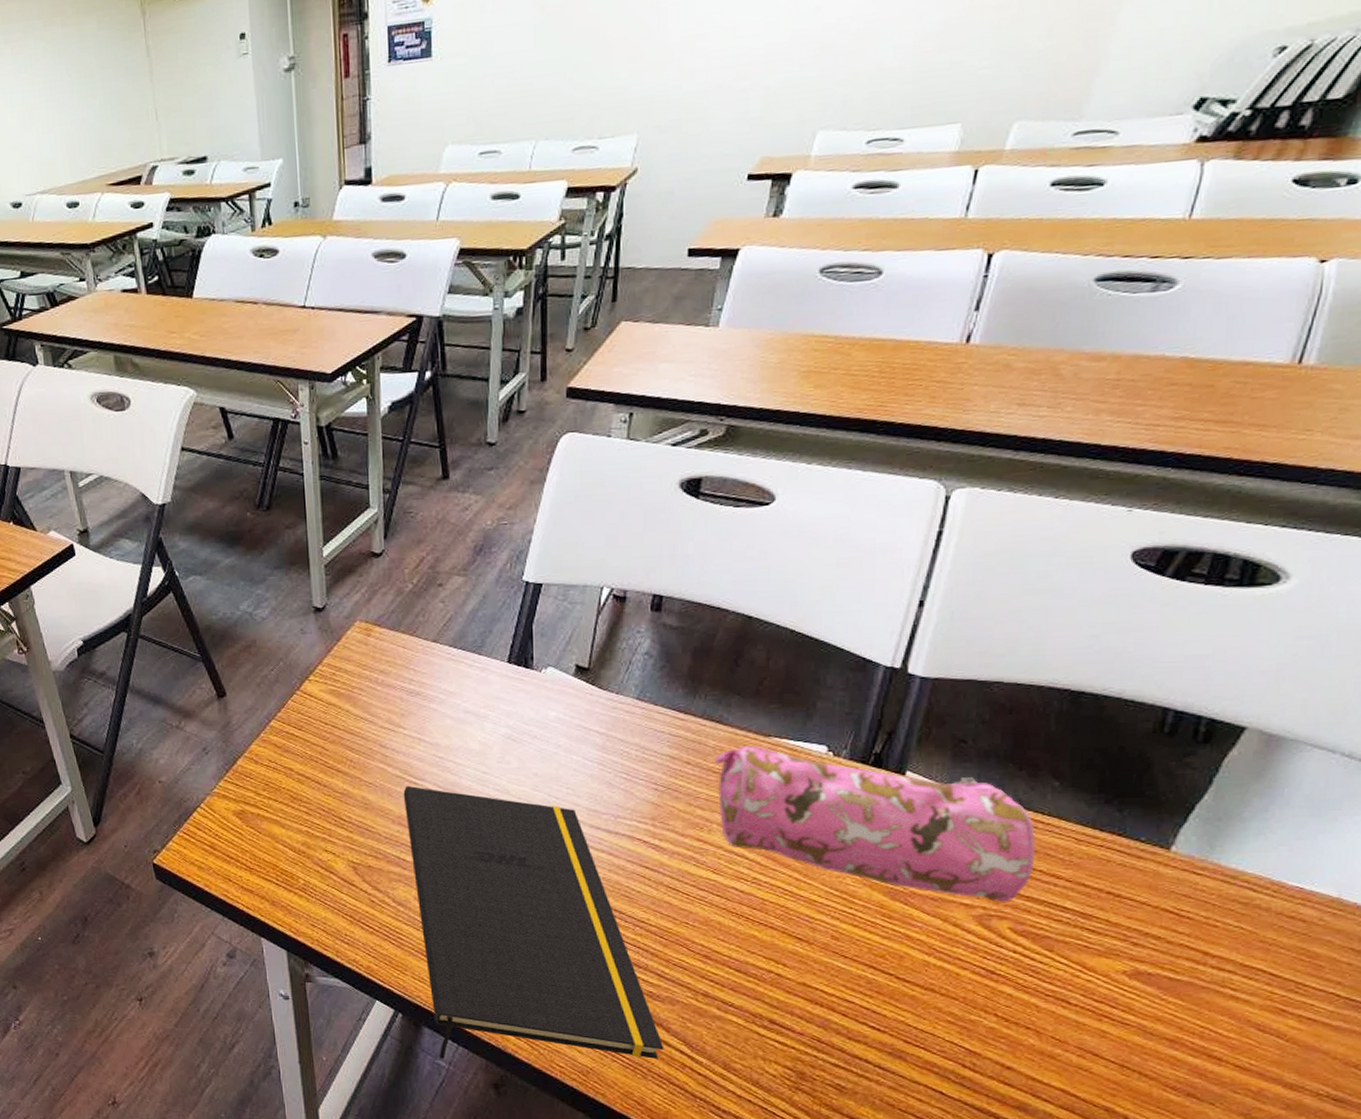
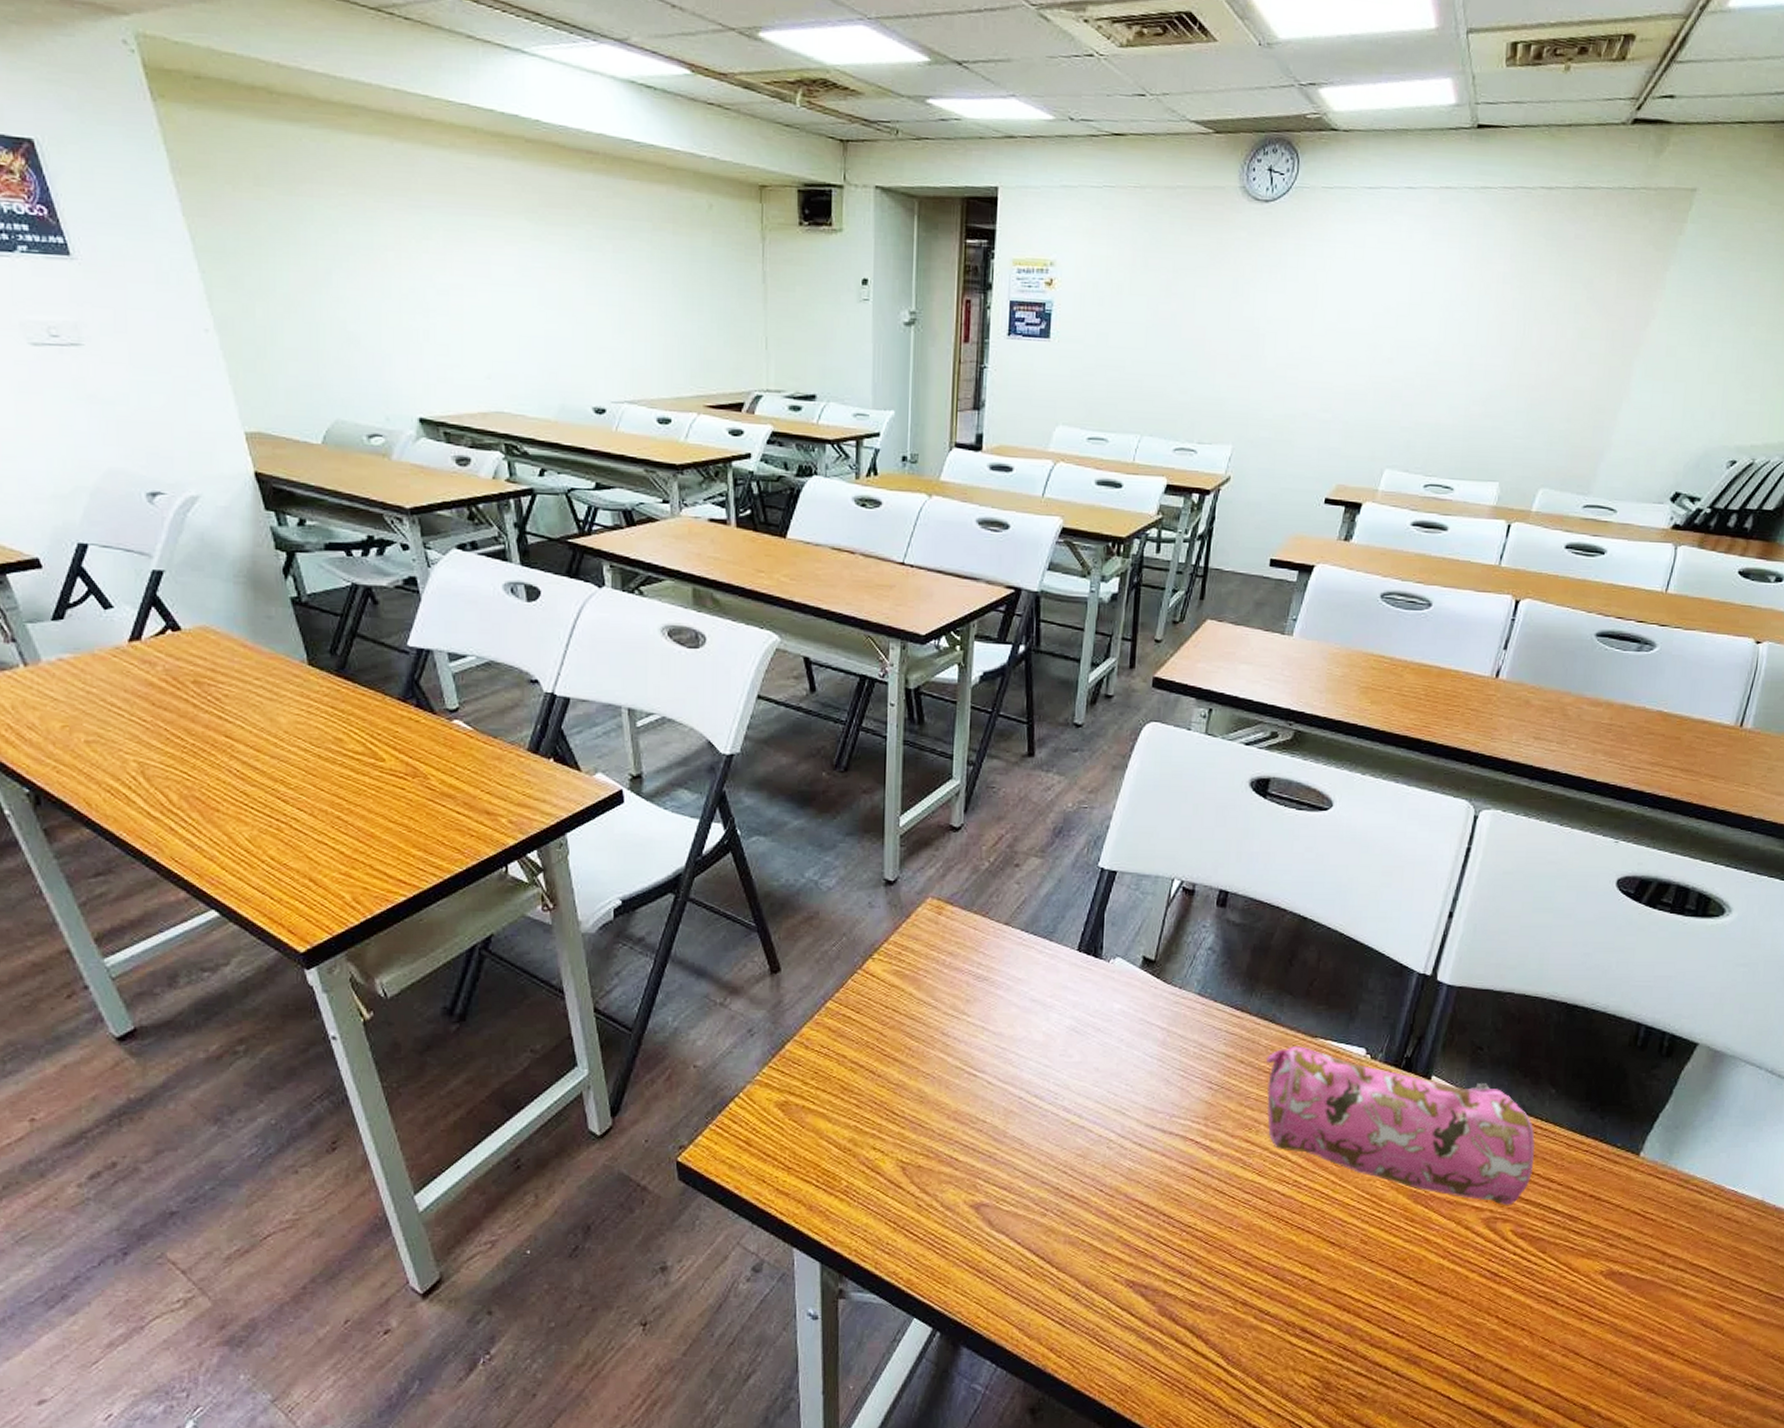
notepad: present [403,785,664,1059] -> none [961,1077,1202,1383]

